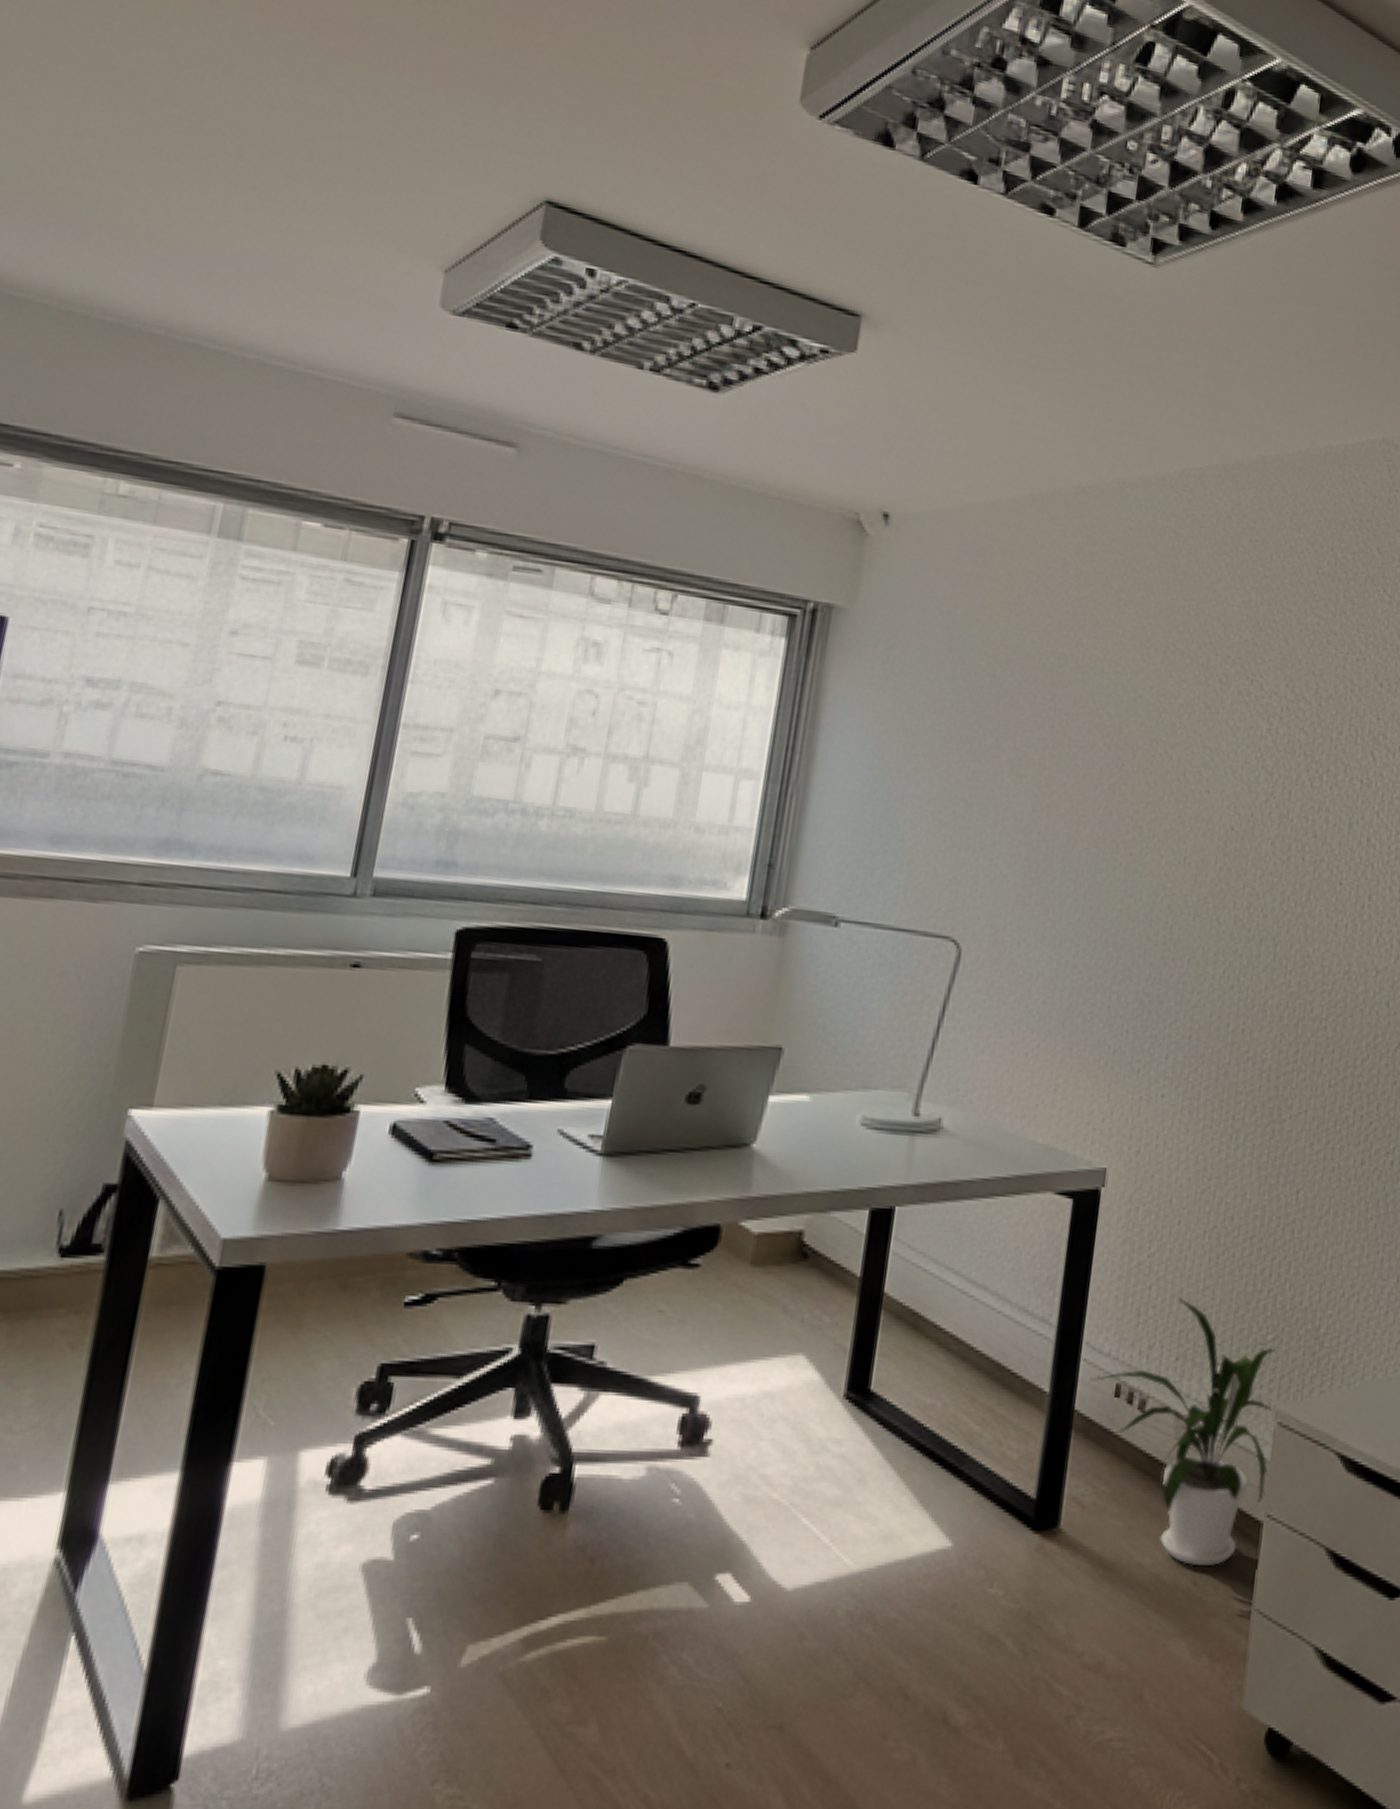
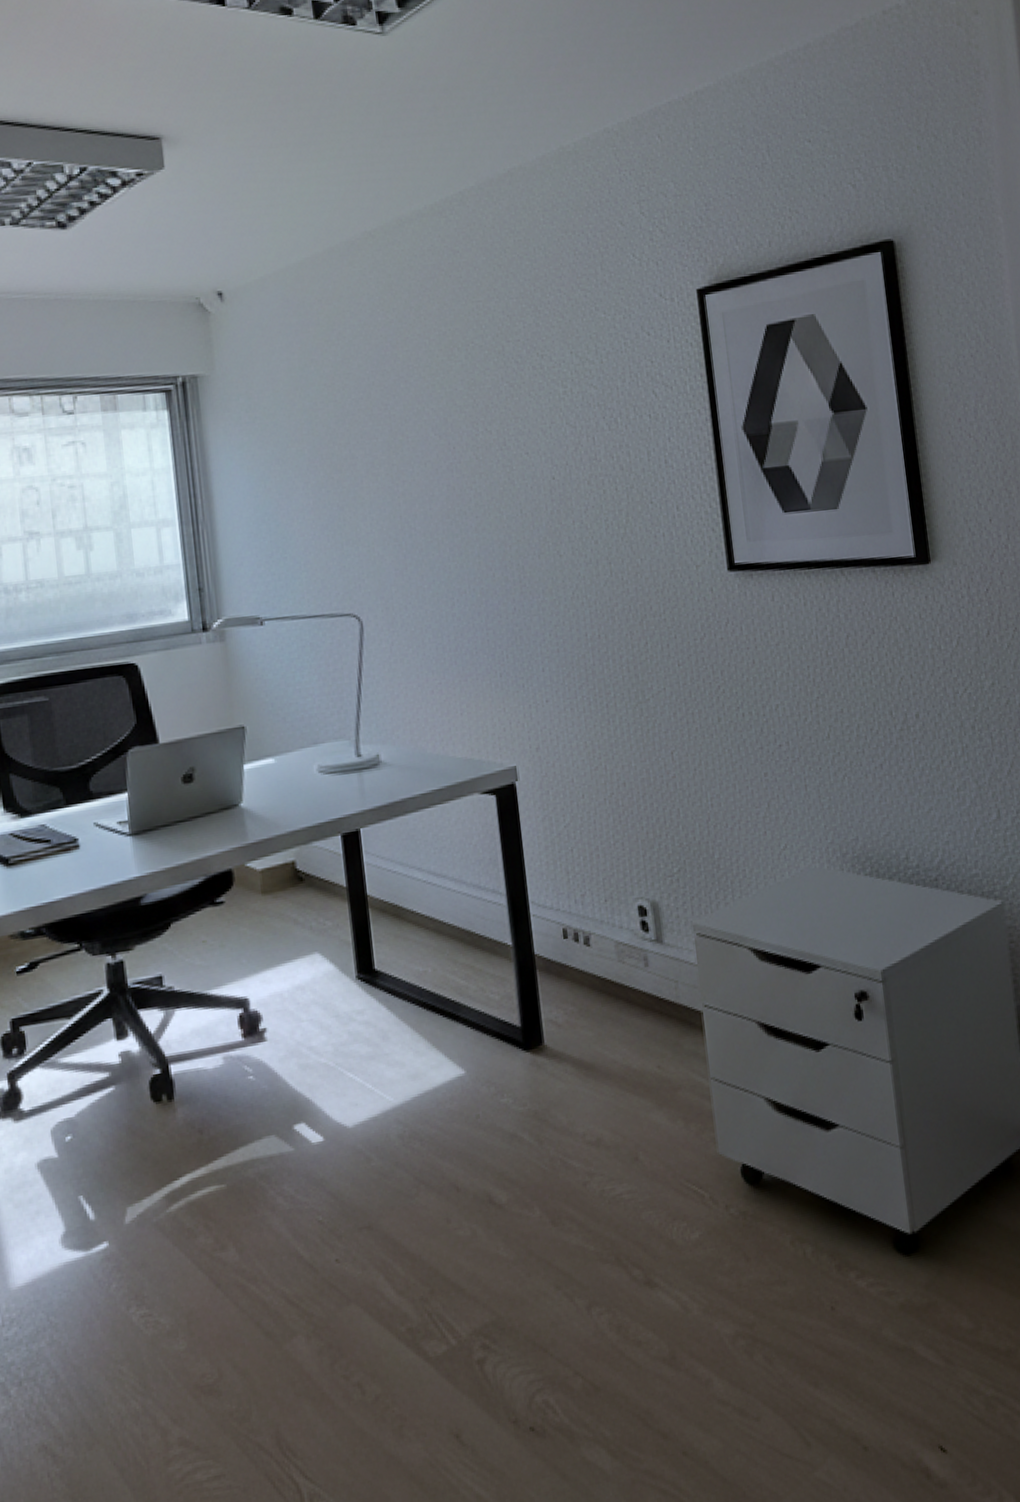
house plant: present [1090,1297,1278,1567] -> none [541,853,699,1054]

